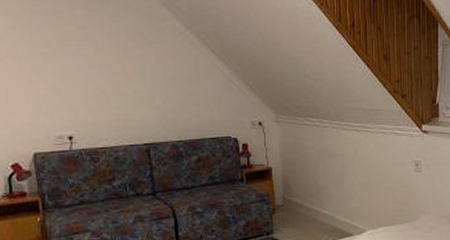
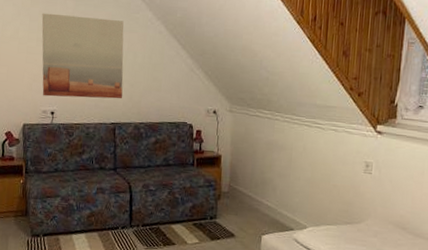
wall art: none [45,25,154,120] -> present [41,13,124,99]

